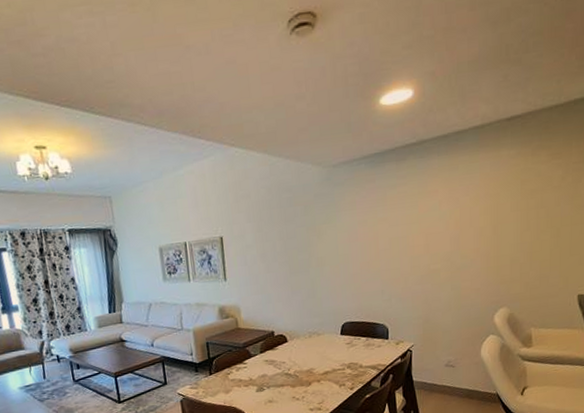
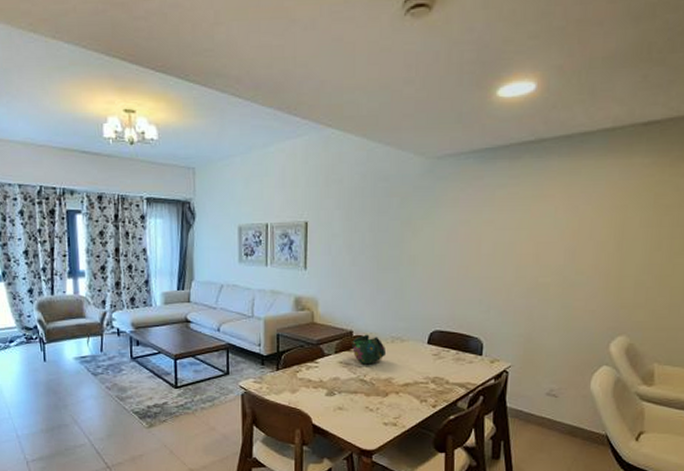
decorative bowl: none [274,332,306,360] -> present [352,334,387,365]

